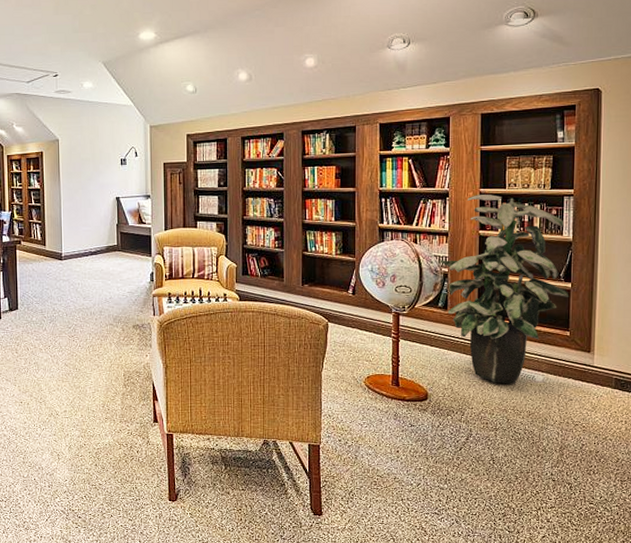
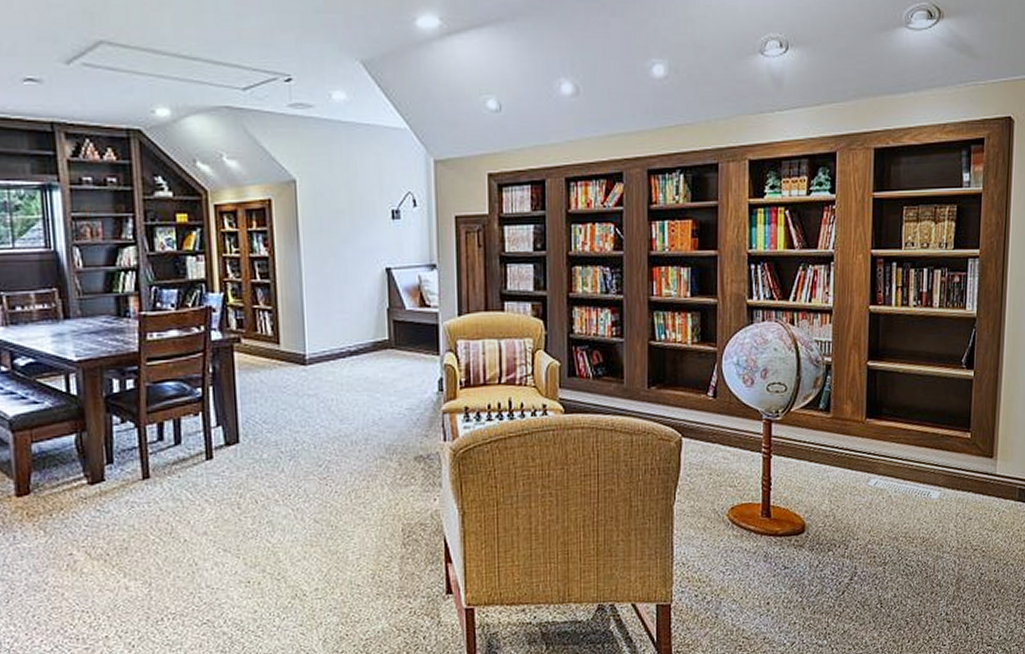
indoor plant: present [439,194,570,384] -> none [820,257,972,505]

